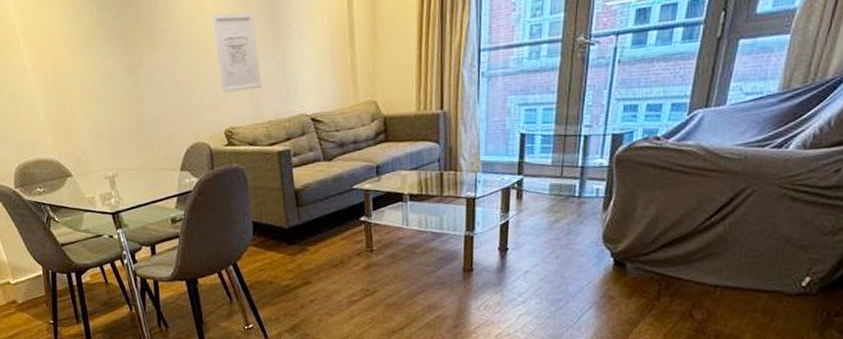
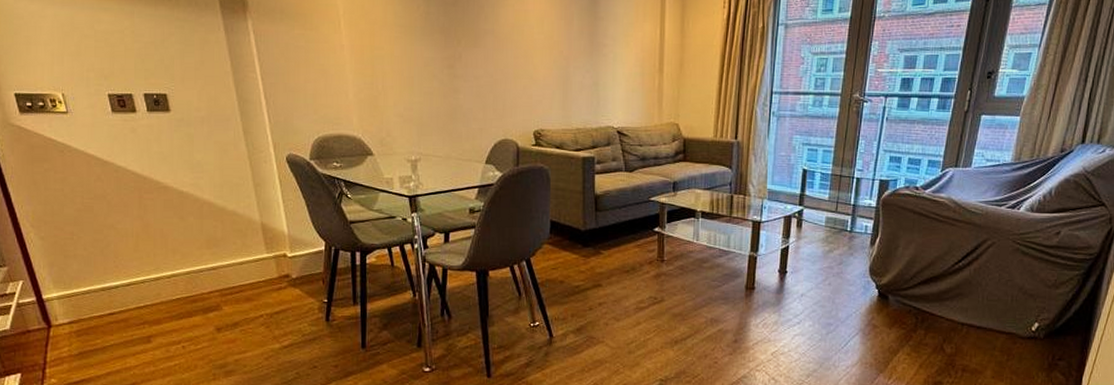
wall art: present [211,12,261,93] -> none [534,25,574,98]

